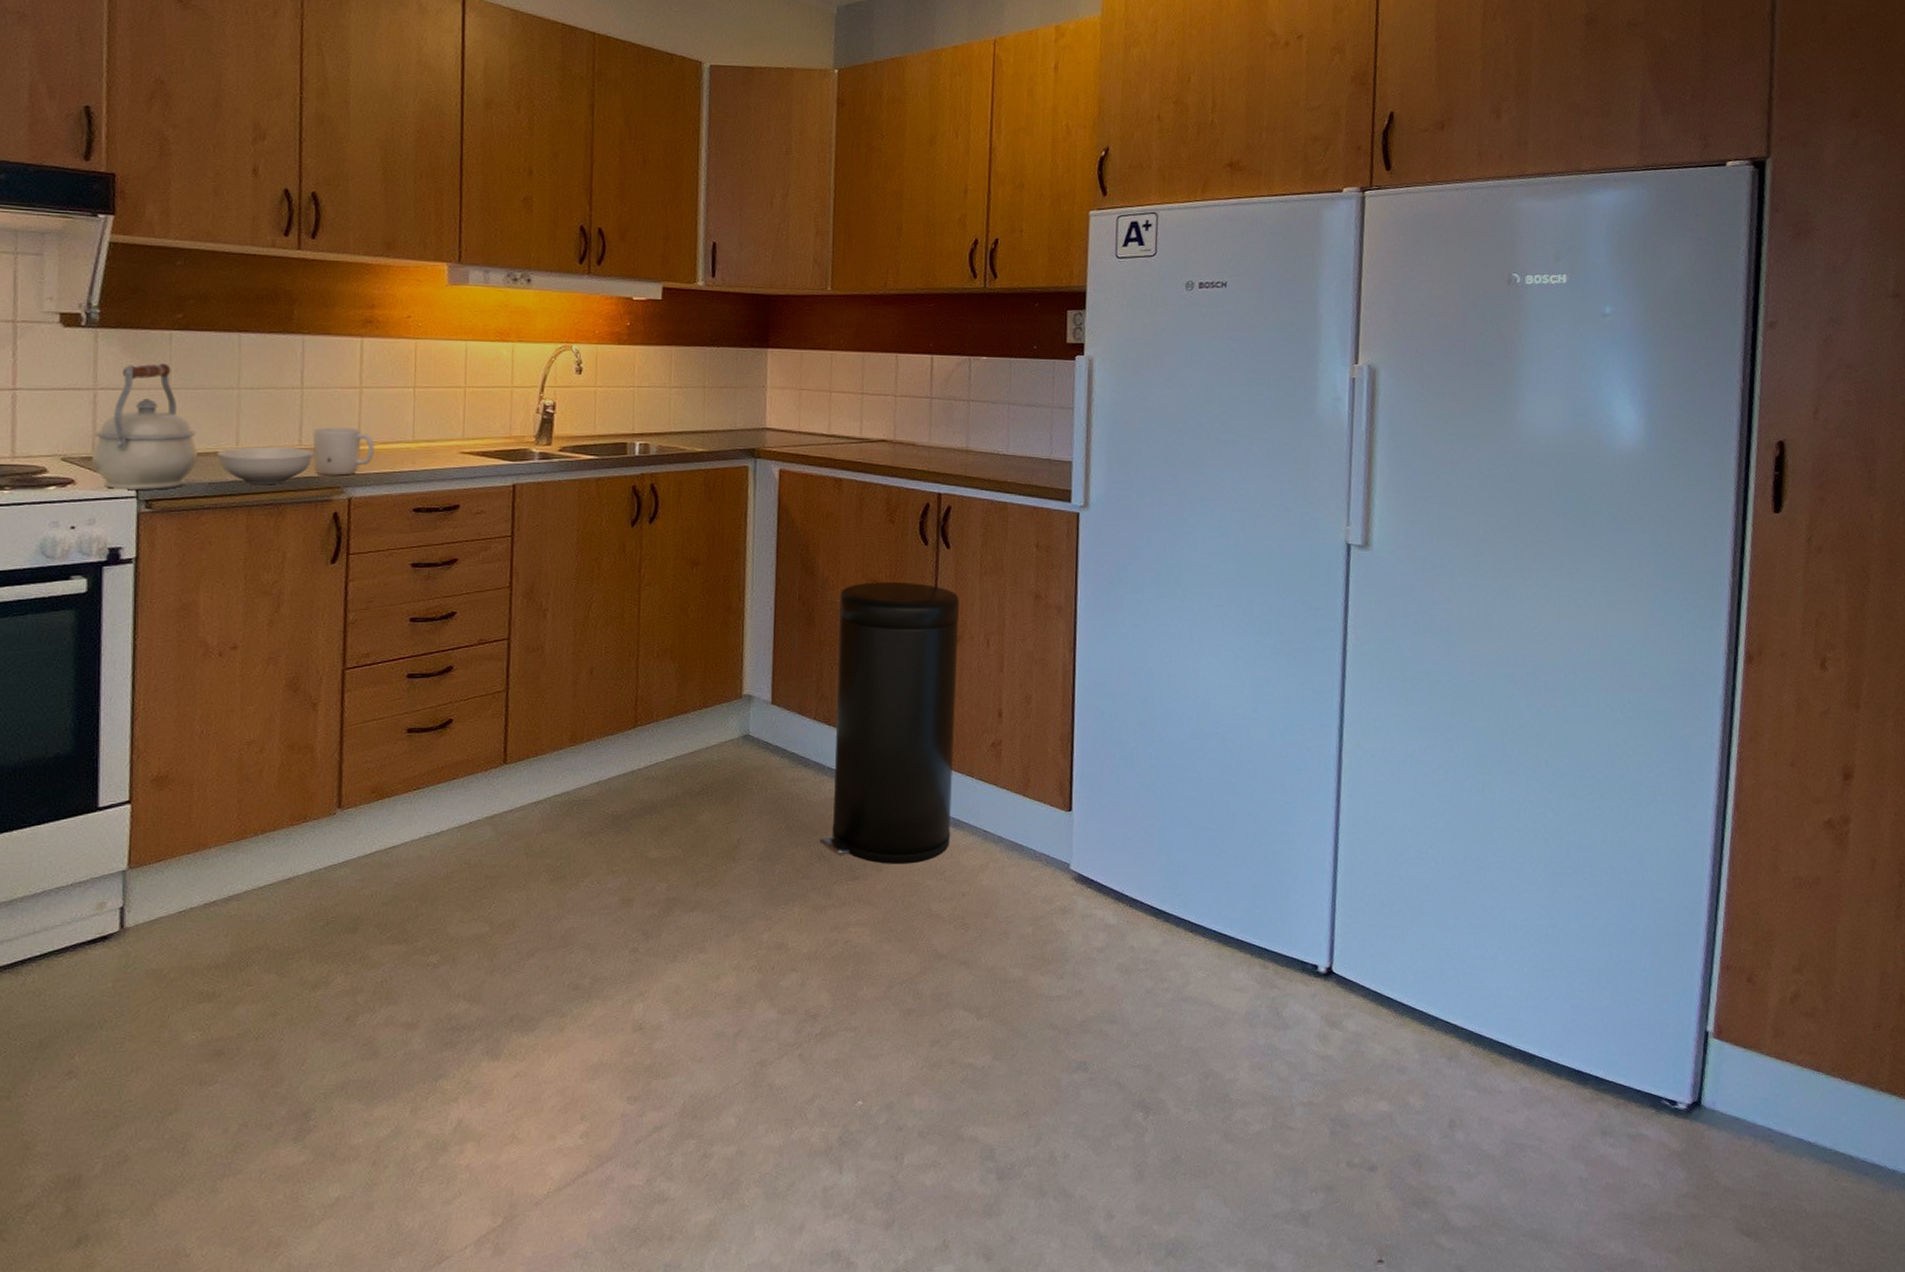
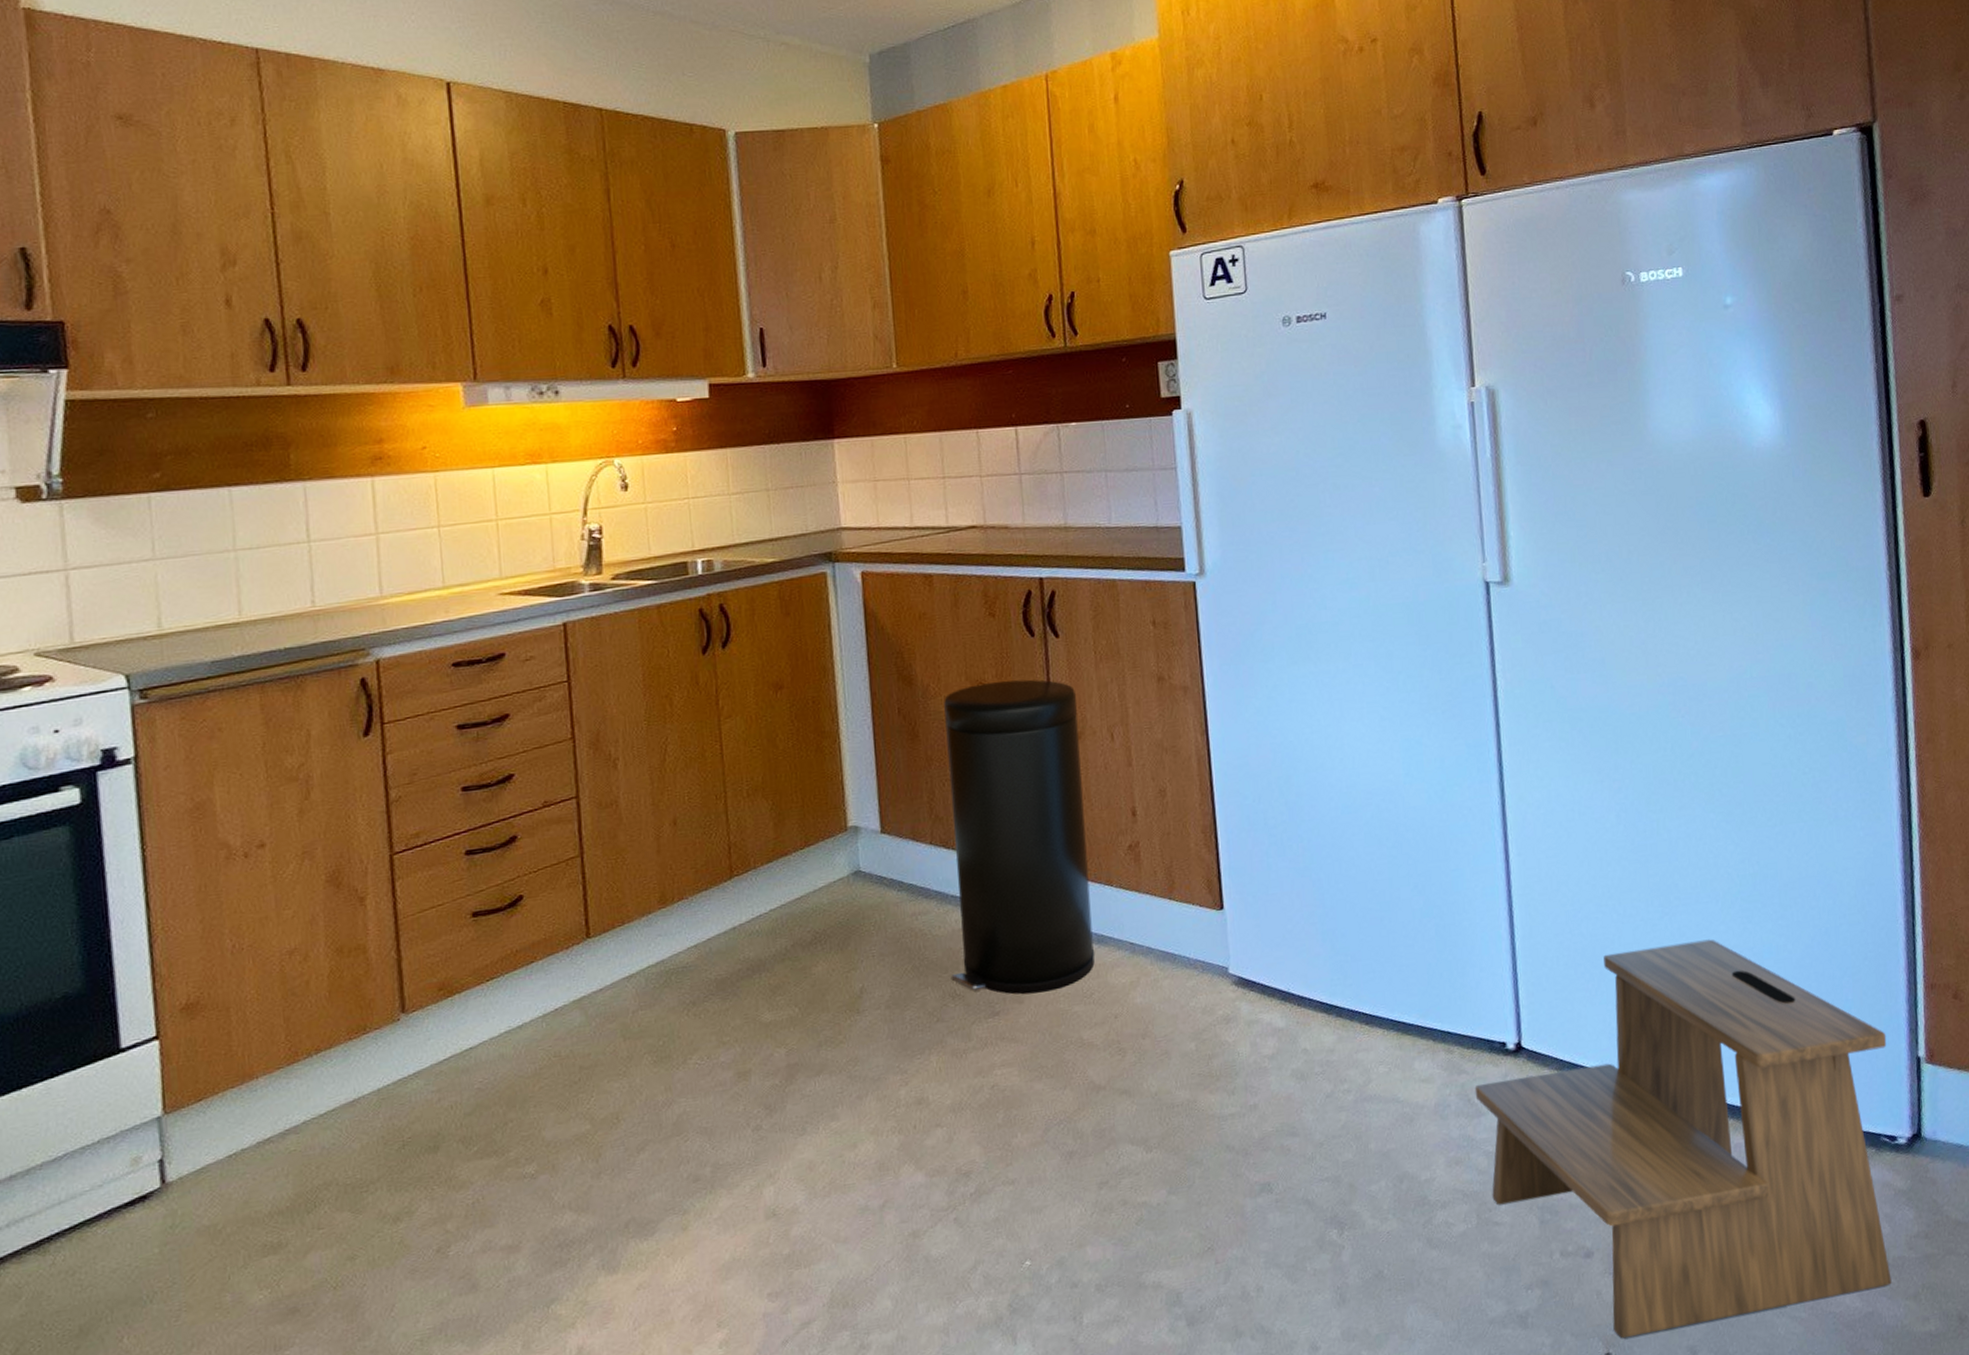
kettle: present [91,363,198,491] -> none [70,531,196,682]
bowl: present [216,447,315,485] -> none [217,609,332,658]
mug: present [312,427,374,476] -> none [326,580,400,638]
step stool: none [1284,896,1678,1250] -> present [1474,939,1892,1339]

